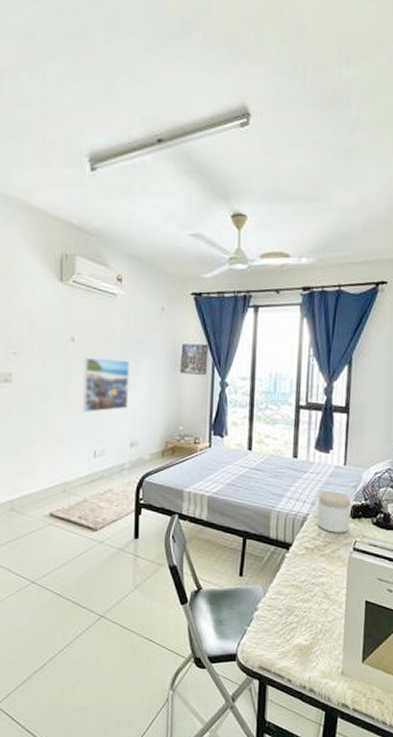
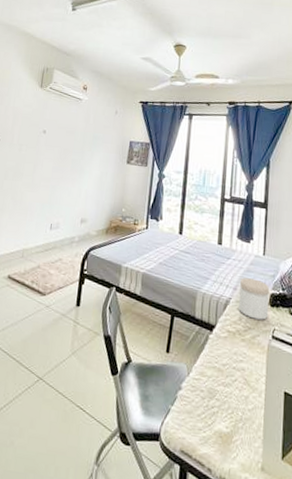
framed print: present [82,357,129,412] -> none [45,146,87,191]

